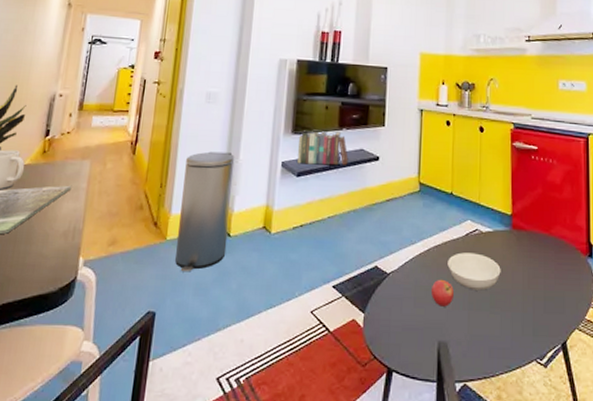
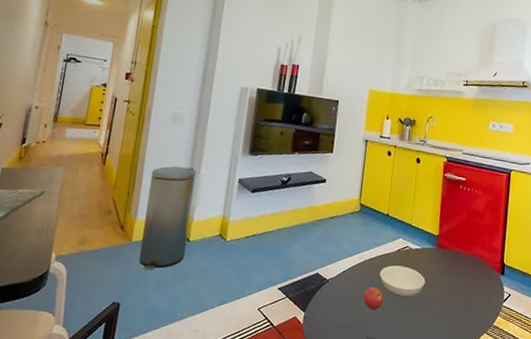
books: present [297,129,348,166] -> none [253,152,299,186]

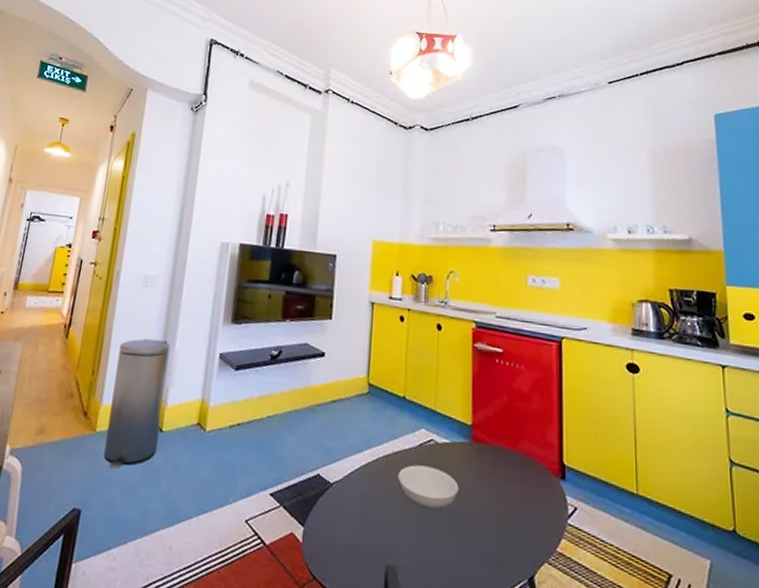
fruit: present [364,286,384,310] -> none [379,493,404,526]

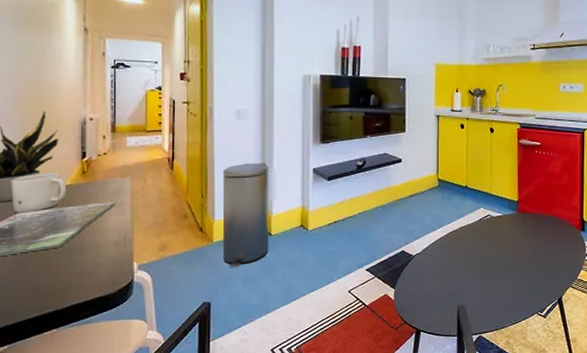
bowl: present [398,465,459,510] -> none [464,234,509,264]

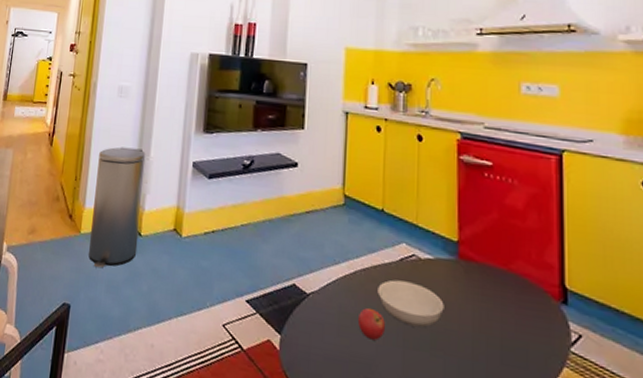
fruit: none [451,257,470,278] -> present [358,307,385,341]
bowl: none [464,234,509,264] -> present [377,279,444,328]

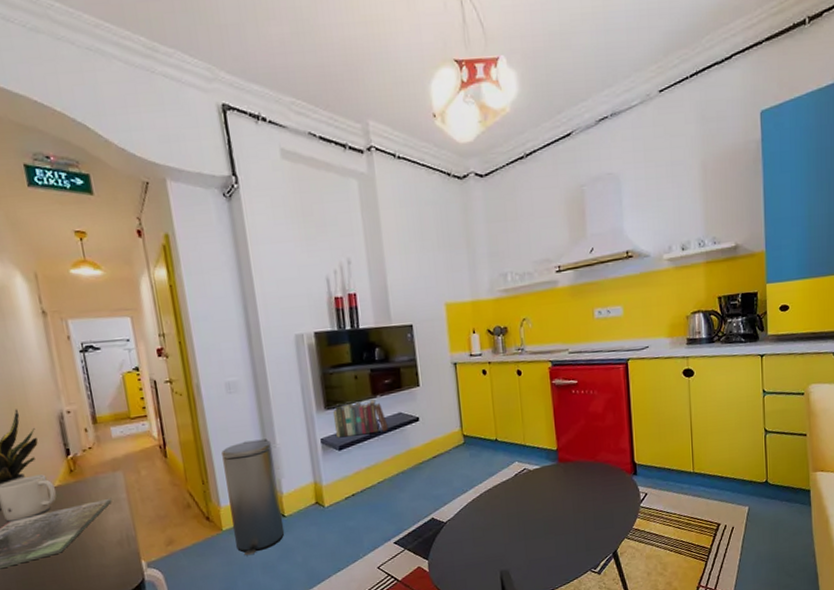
books: none [209,129,264,171] -> present [333,400,388,438]
fruit: present [358,307,385,341] -> none [488,518,510,542]
bowl: present [377,279,444,328] -> none [500,490,552,523]

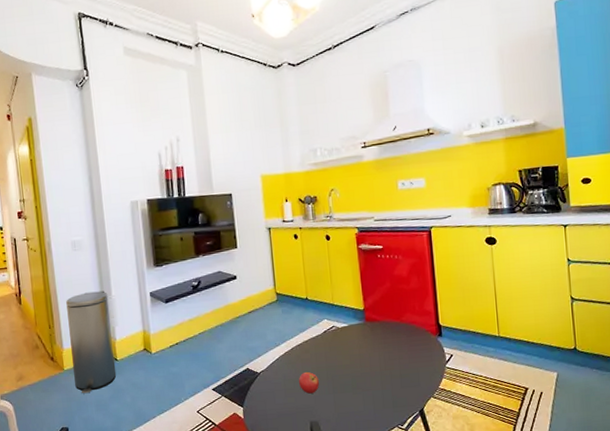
books: present [333,400,388,438] -> none [161,259,209,292]
fruit: none [488,518,510,542] -> present [299,371,319,394]

